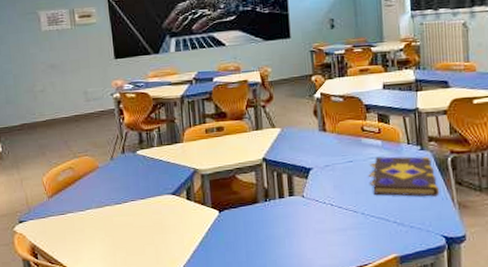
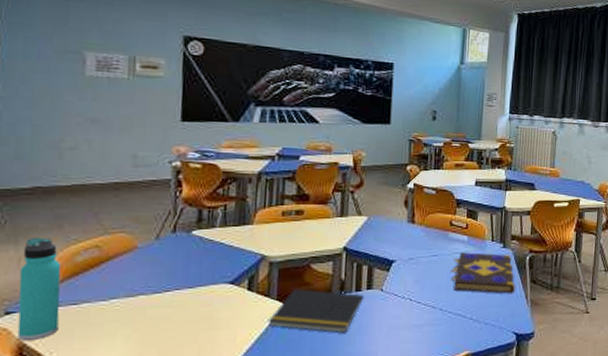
thermos bottle: none [23,162,55,242] -> present [17,237,62,340]
notepad: none [207,197,288,237] -> present [267,289,365,333]

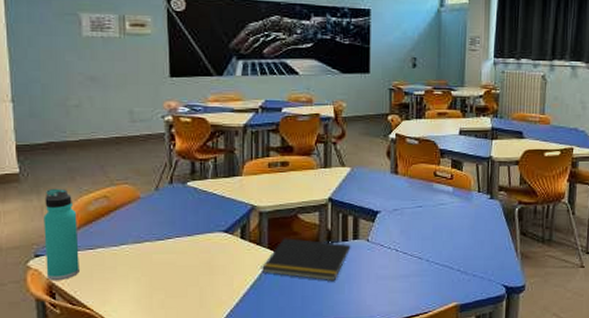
book: present [451,252,516,294] -> none [436,203,505,246]

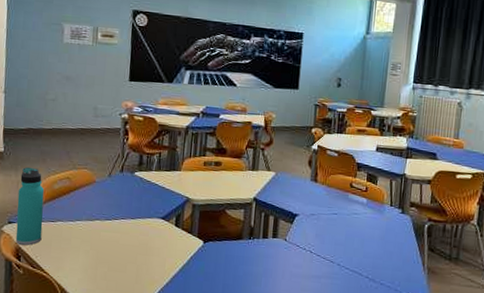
notepad: present [261,238,351,282] -> none [190,230,270,274]

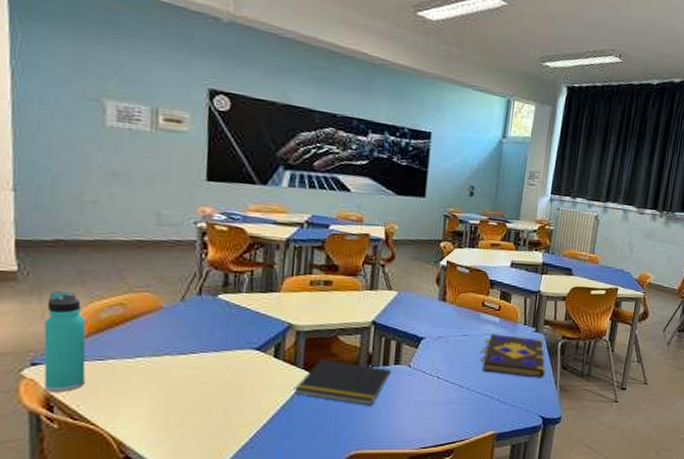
notepad: none [190,230,270,274] -> present [293,359,392,406]
book: none [349,213,413,259] -> present [480,334,546,378]

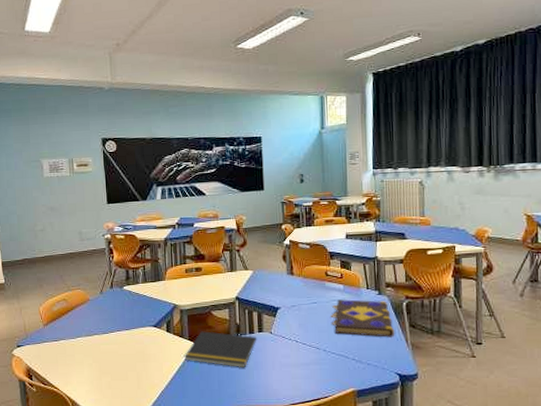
thermos bottle: present [43,290,86,392] -> none [22,294,48,365]

